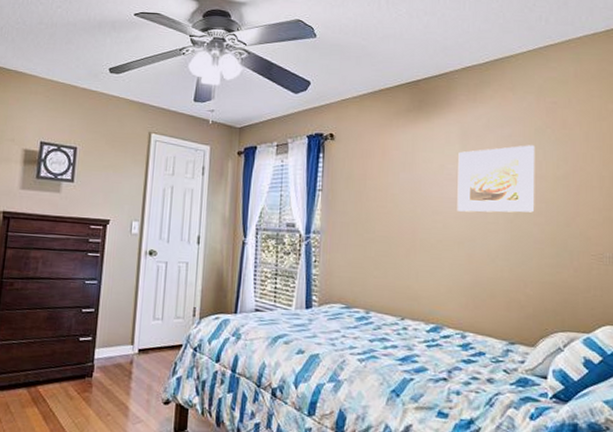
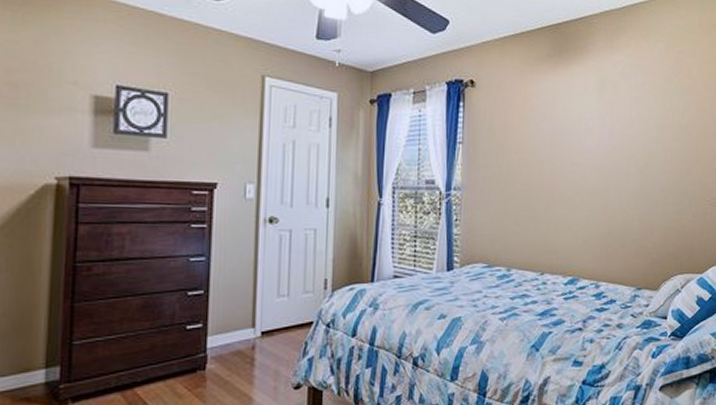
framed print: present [457,145,536,213] -> none [593,94,664,163]

